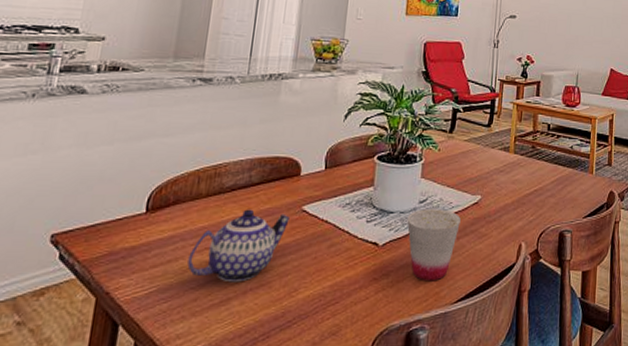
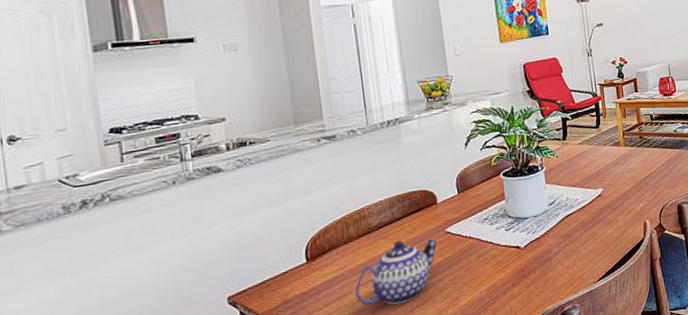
cup: present [407,209,461,282] -> none [541,206,589,269]

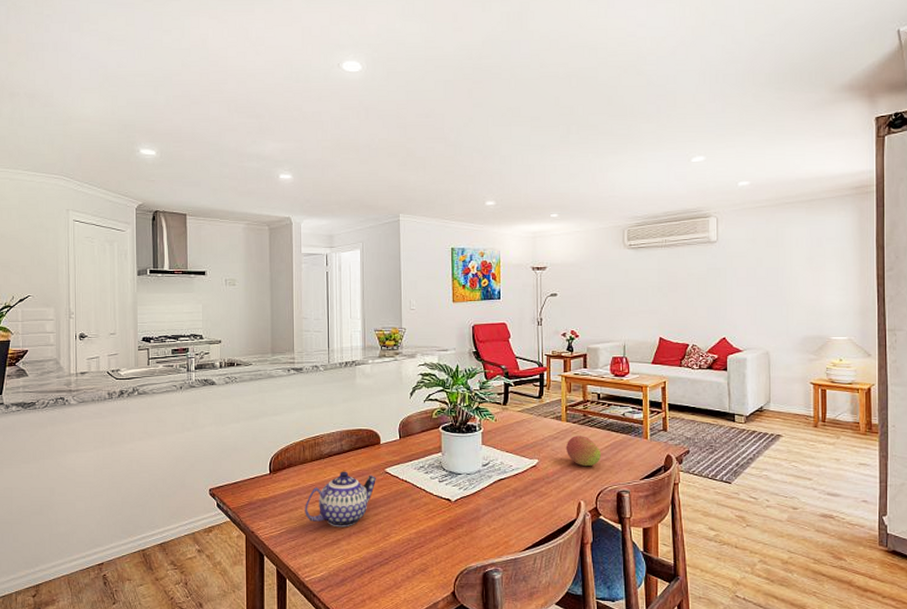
fruit: none [626,157,660,187] -> present [565,436,602,467]

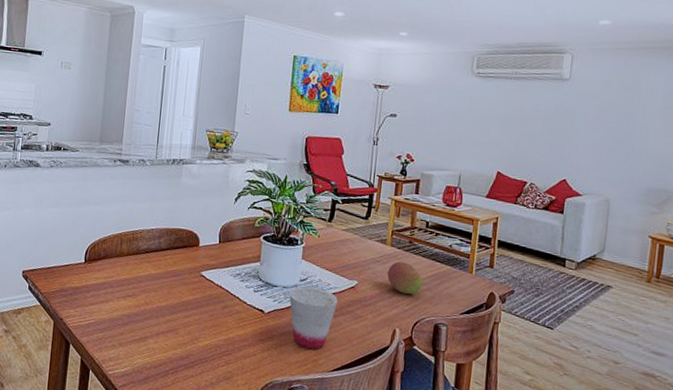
teapot: present [305,471,376,528] -> none [115,269,191,326]
cup: none [473,471,521,532] -> present [289,286,338,350]

